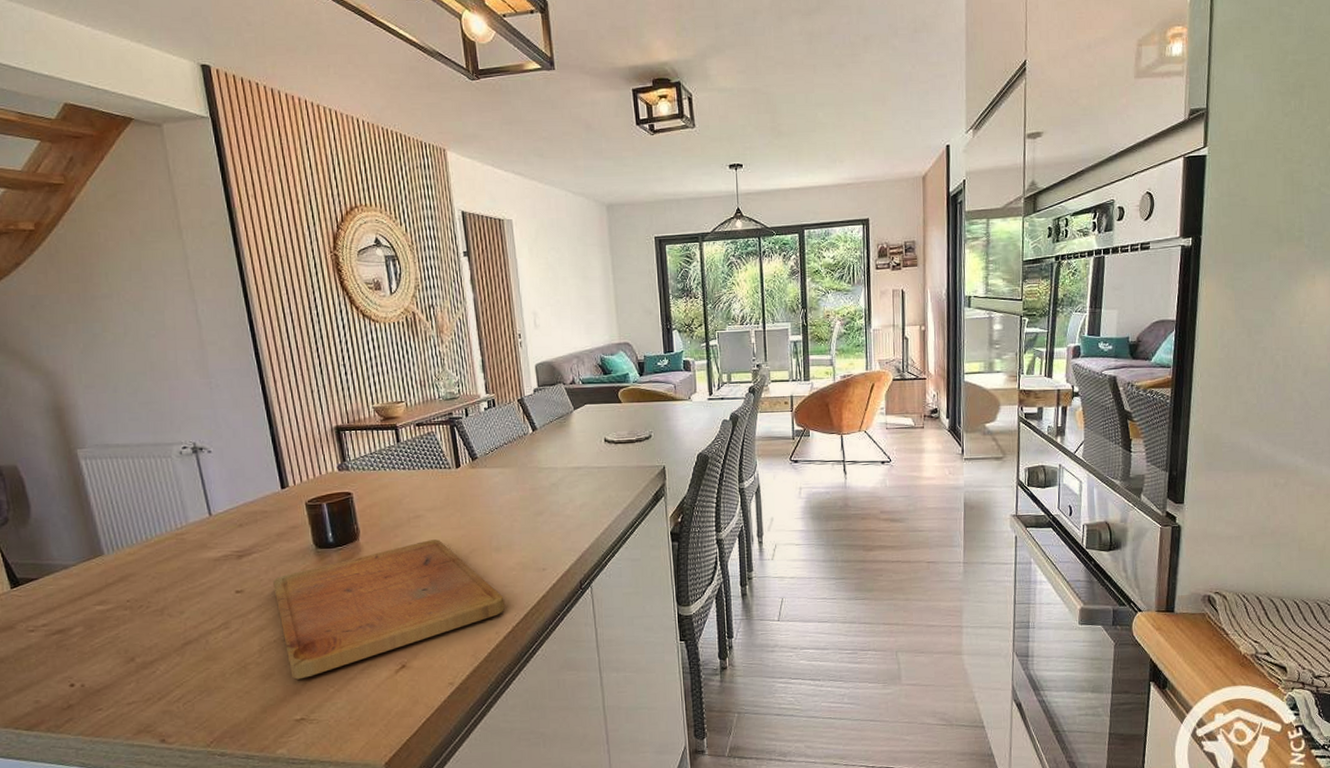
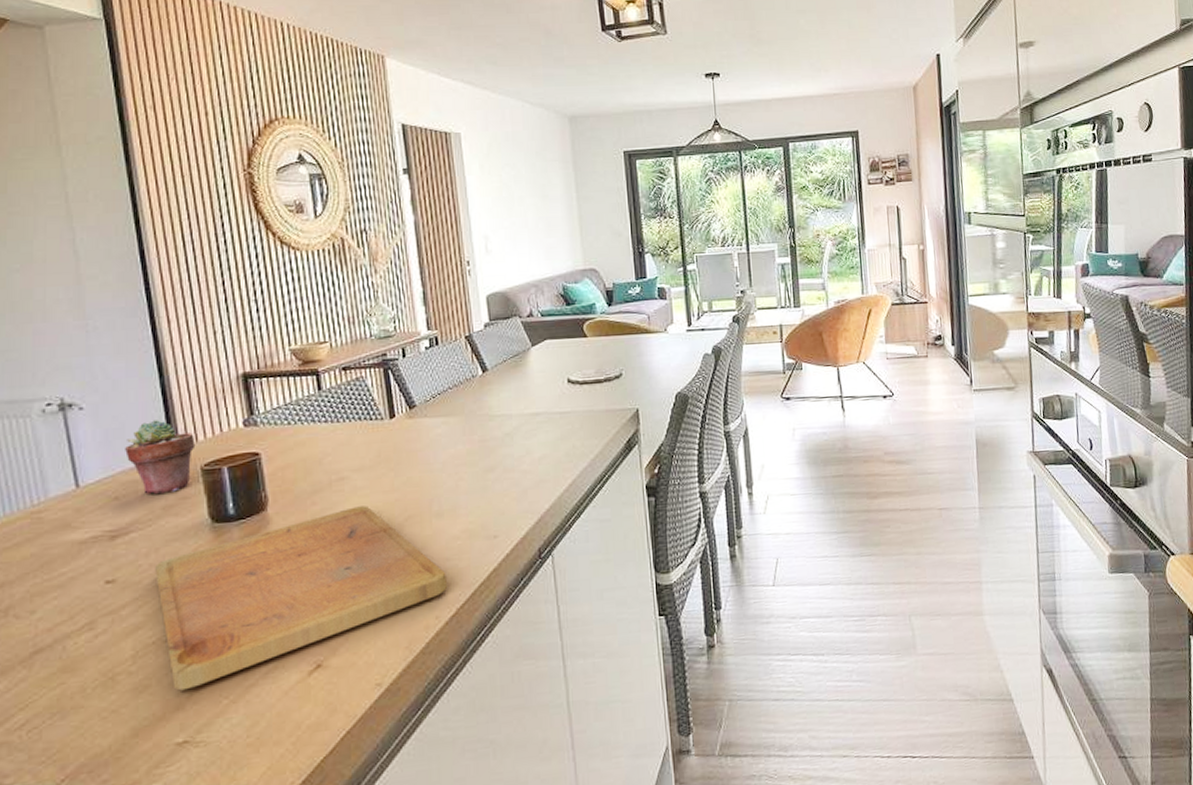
potted succulent: none [245,463,301,524] -> present [125,420,196,495]

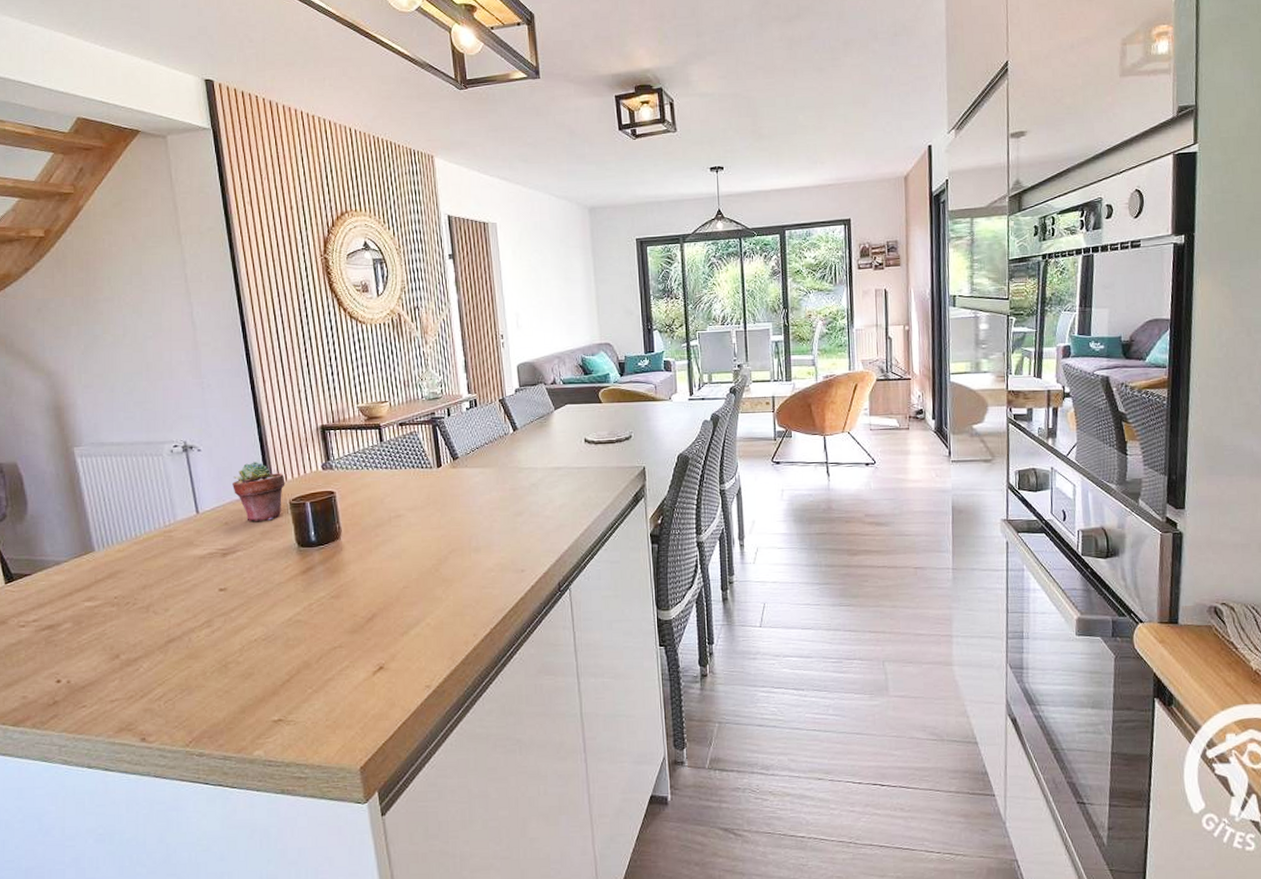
cutting board: present [155,506,448,691] -> none [256,539,484,680]

